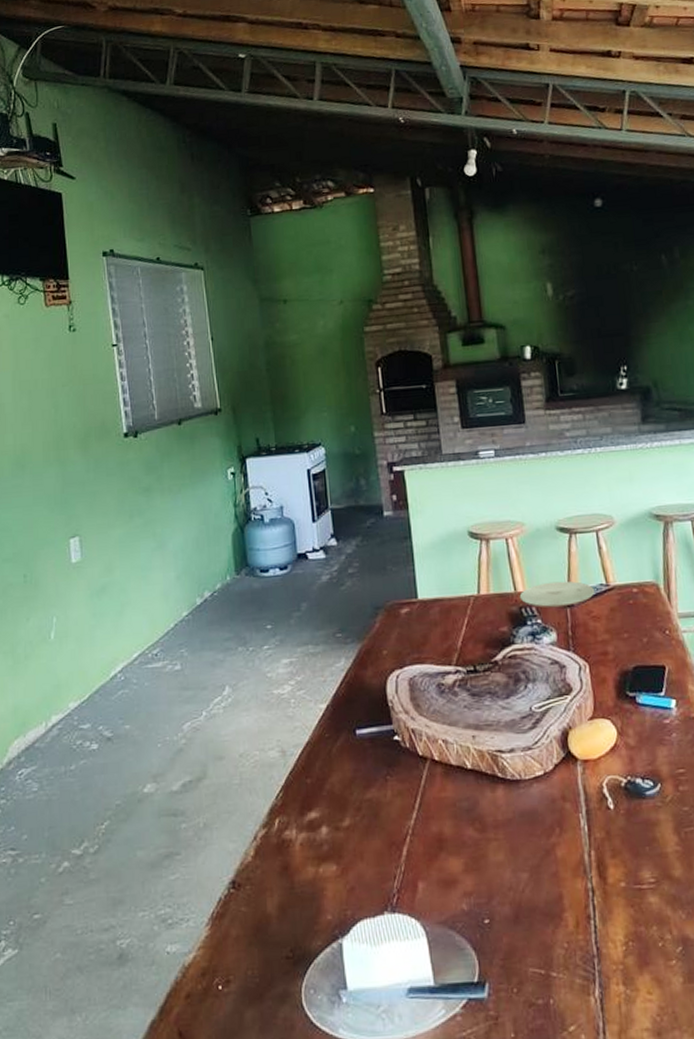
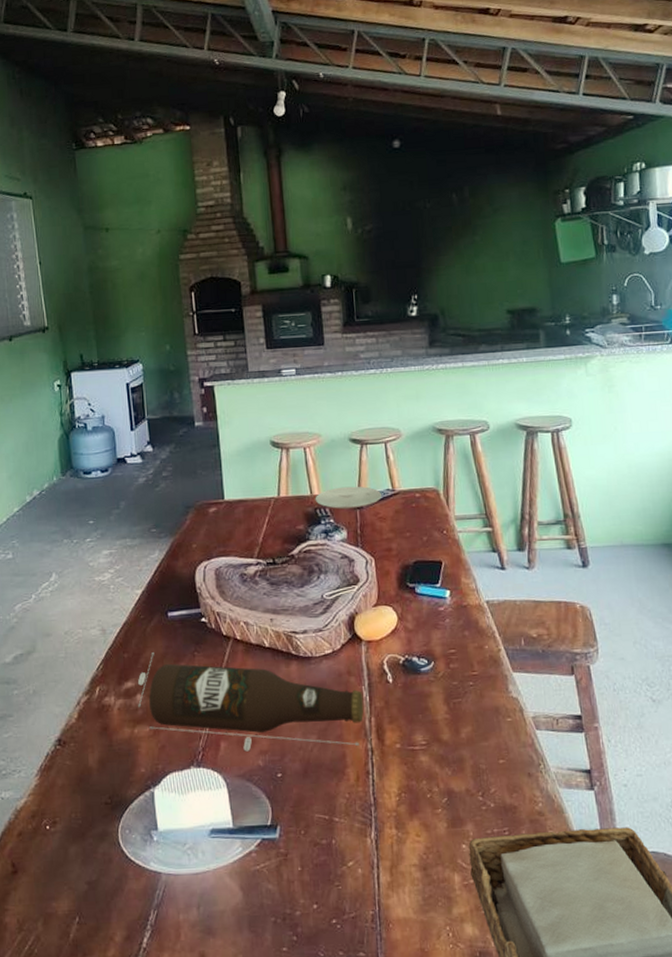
beer bottle: none [323,777,583,893] -> present [138,652,364,752]

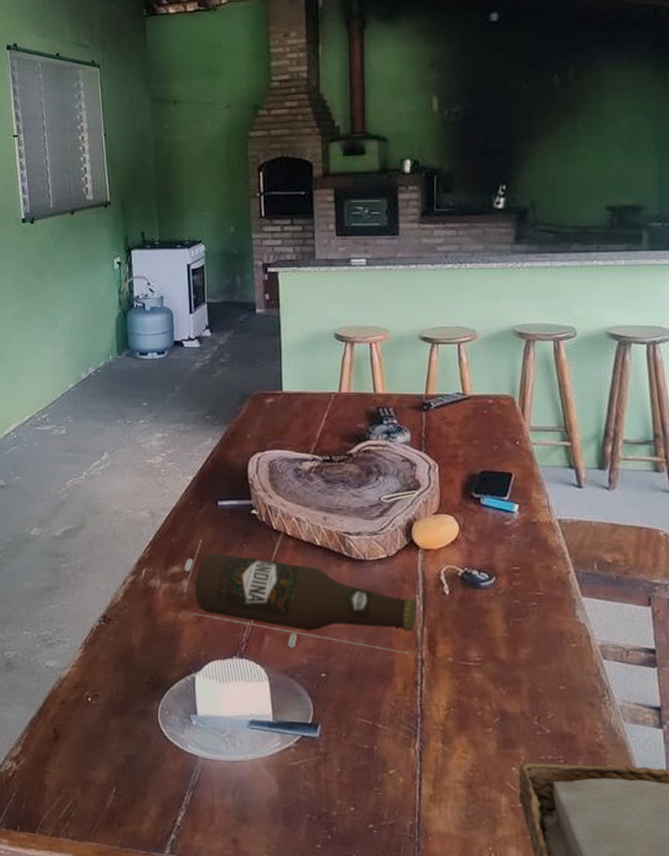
plate: present [315,486,382,510] -> none [378,387,452,411]

